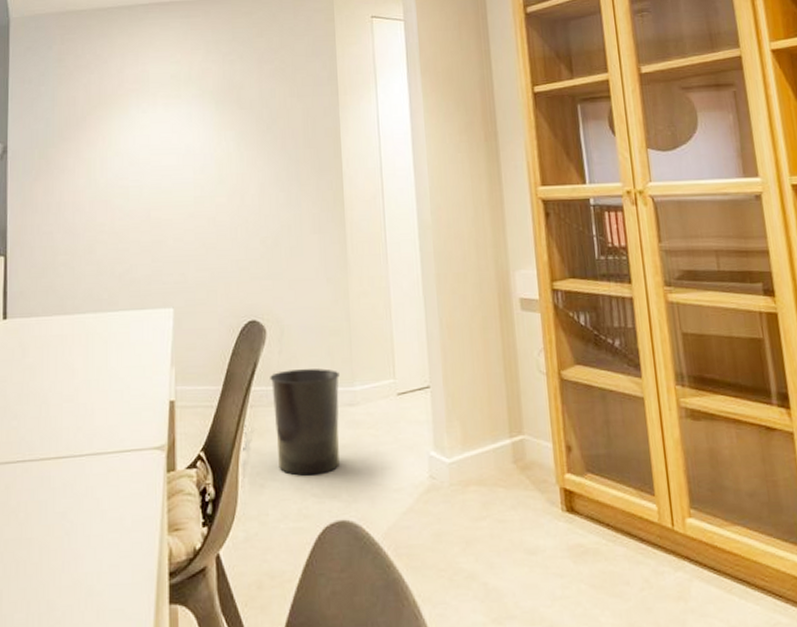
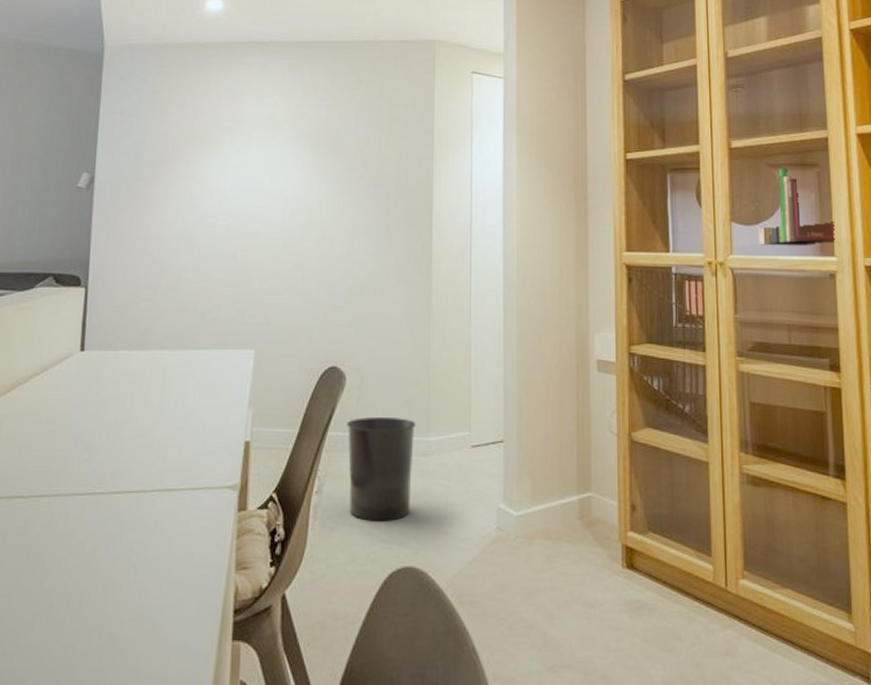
books: none [675,91,761,171] -> present [758,169,838,247]

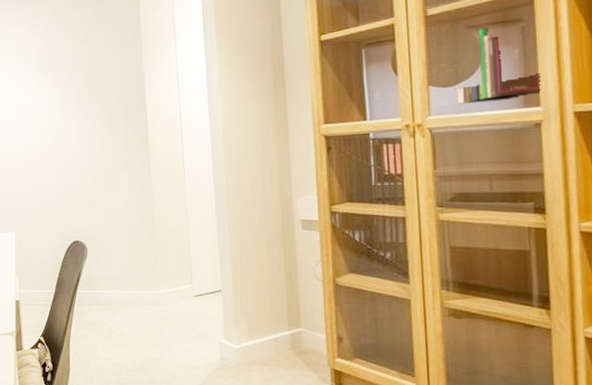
waste bin: present [347,417,416,521] -> none [91,277,148,355]

